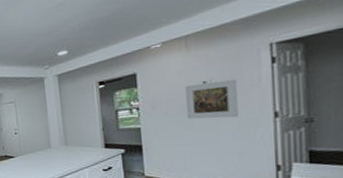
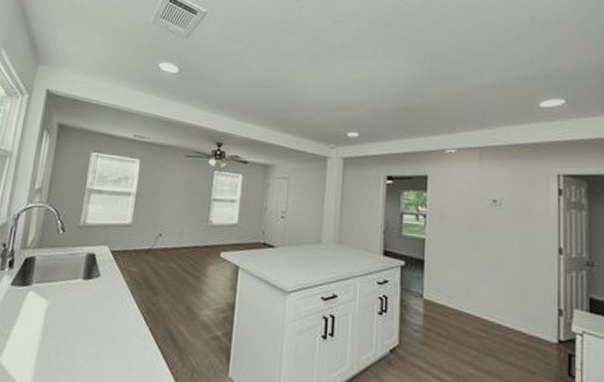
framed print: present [184,79,238,120] -> none [474,201,525,247]

